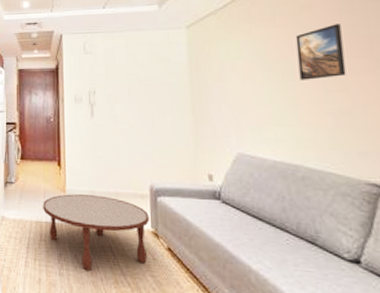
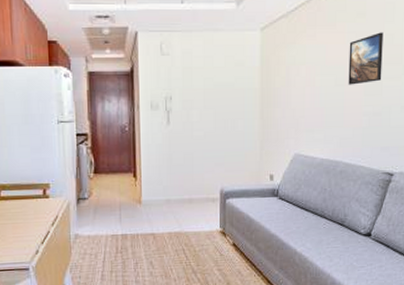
coffee table: present [43,194,149,270] -> none [119,203,218,274]

